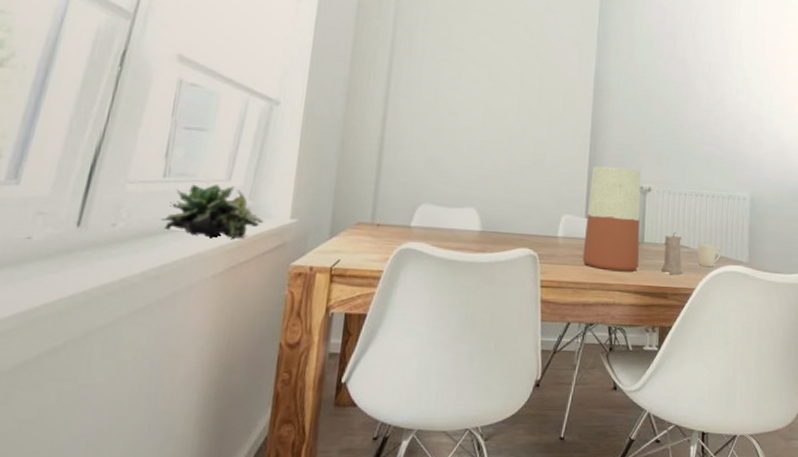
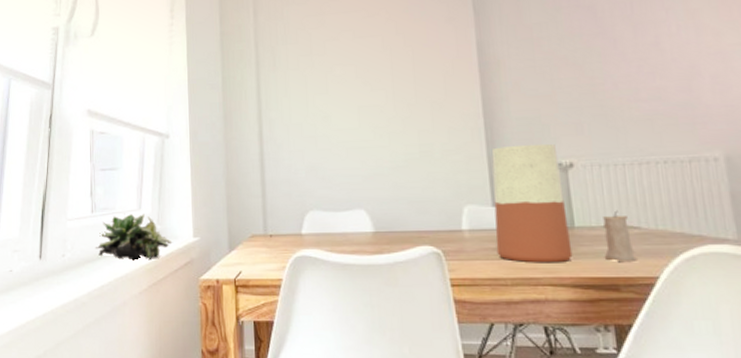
mug: present [697,243,722,268] -> none [653,221,692,250]

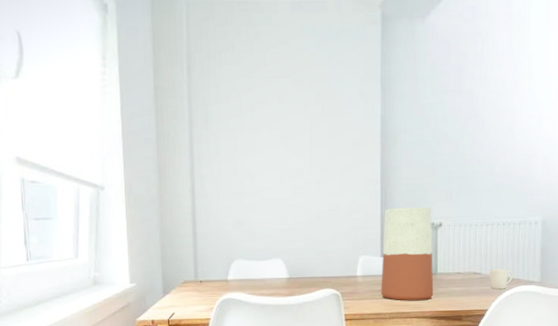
succulent plant: present [95,214,173,259] -> none [32,262,110,304]
candle: present [603,210,637,263] -> none [454,260,476,300]
mug: none [653,221,692,250] -> present [489,269,513,290]

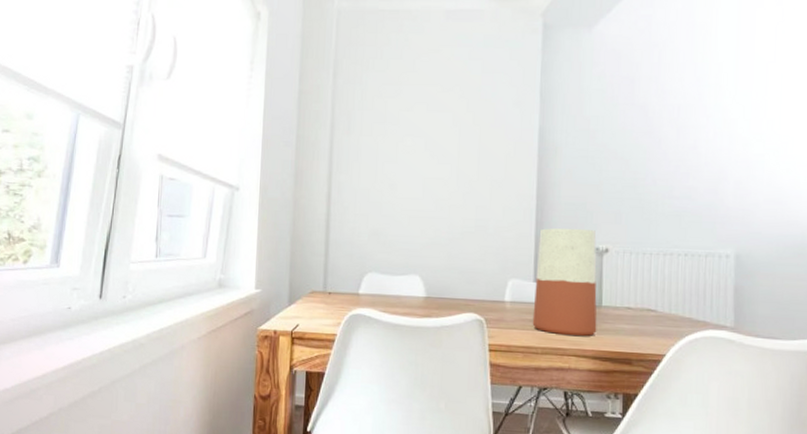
mug: present [489,269,513,290] -> none [667,306,698,332]

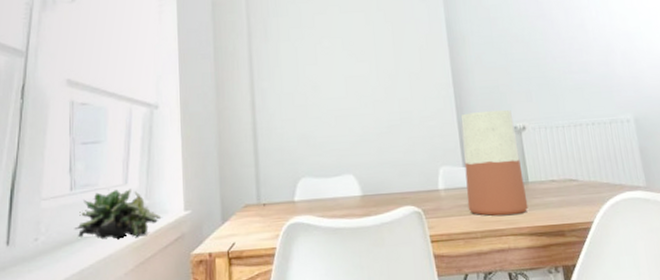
succulent plant: none [157,262,235,307] -> present [74,189,162,239]

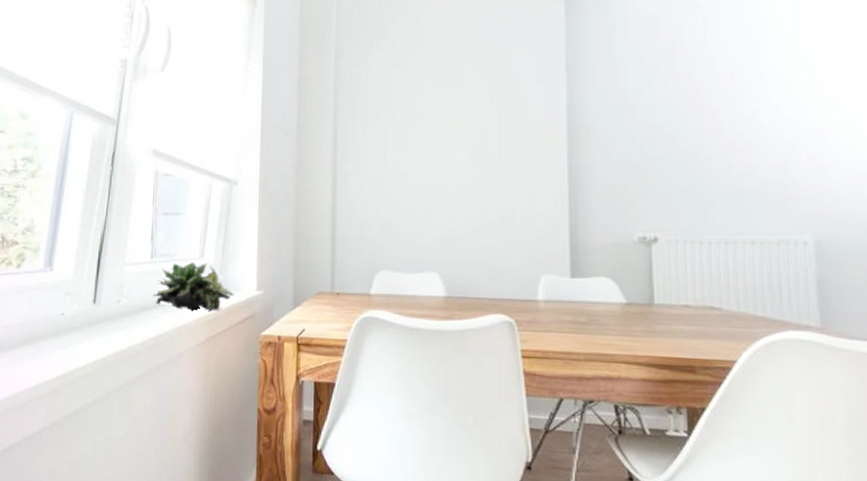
vase: present [460,109,528,216] -> none [571,215,650,340]

